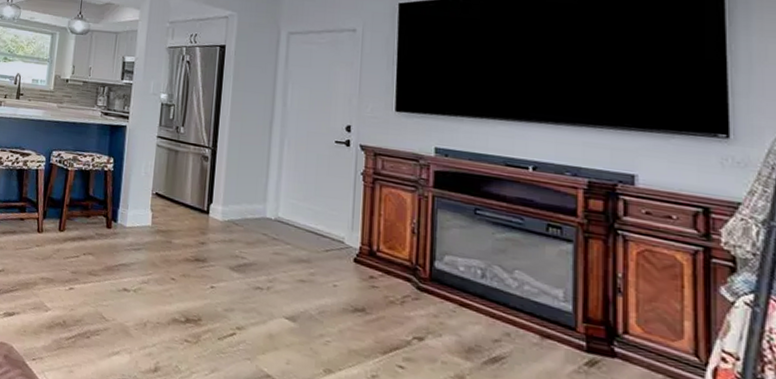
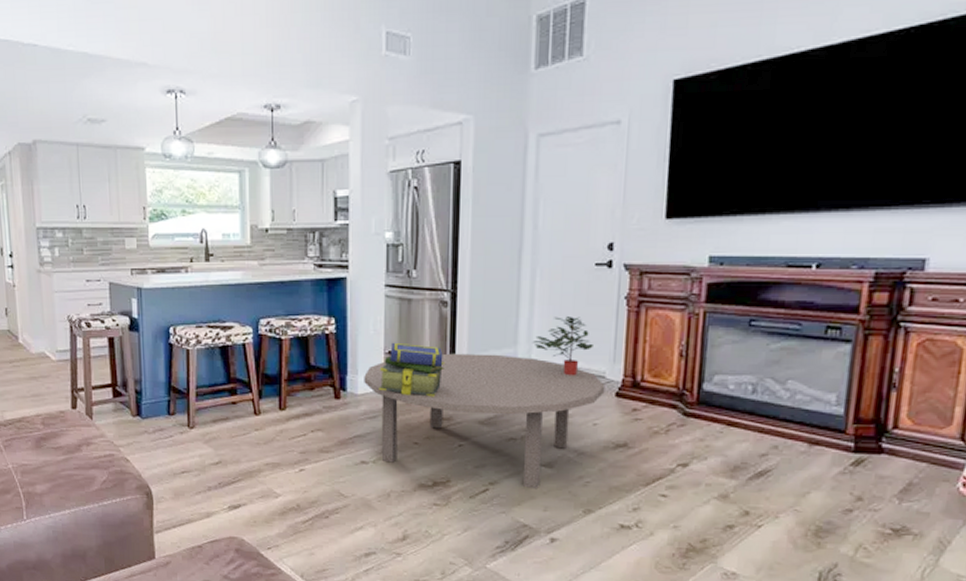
coffee table: none [132,200,345,341] -> present [364,353,606,490]
stack of books: none [145,185,203,239] -> present [379,342,445,397]
potted plant: none [279,182,333,238] -> present [532,316,593,376]

